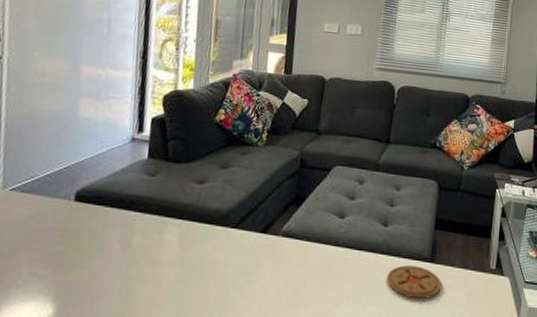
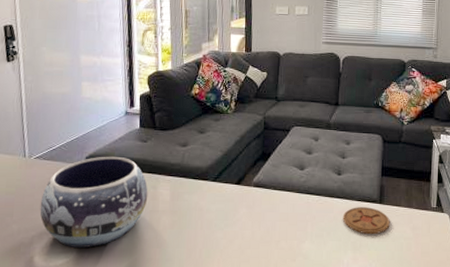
decorative bowl: none [10,191,152,306] -> present [40,156,148,248]

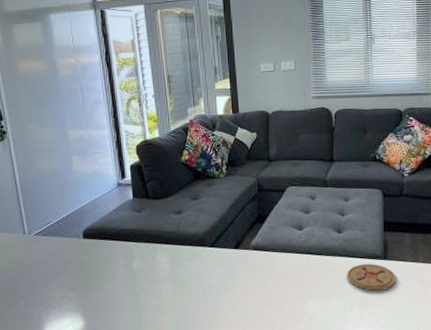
decorative bowl: present [40,156,148,248] -> none [44,228,148,319]

